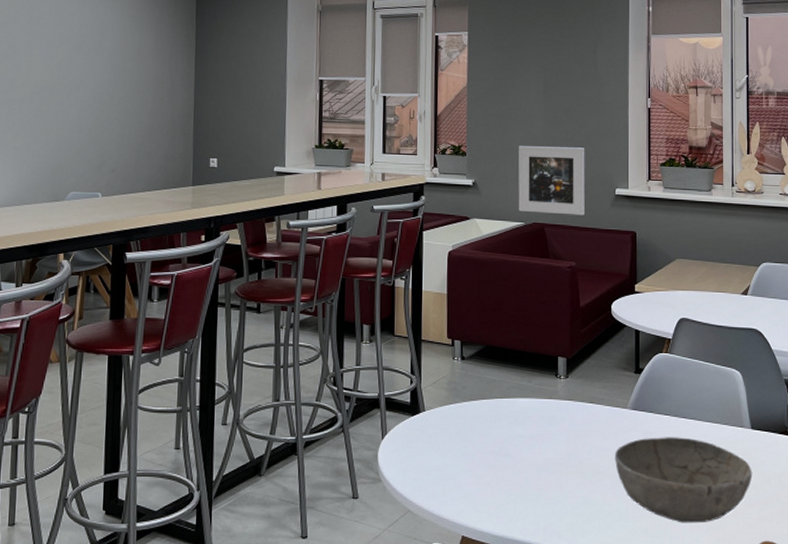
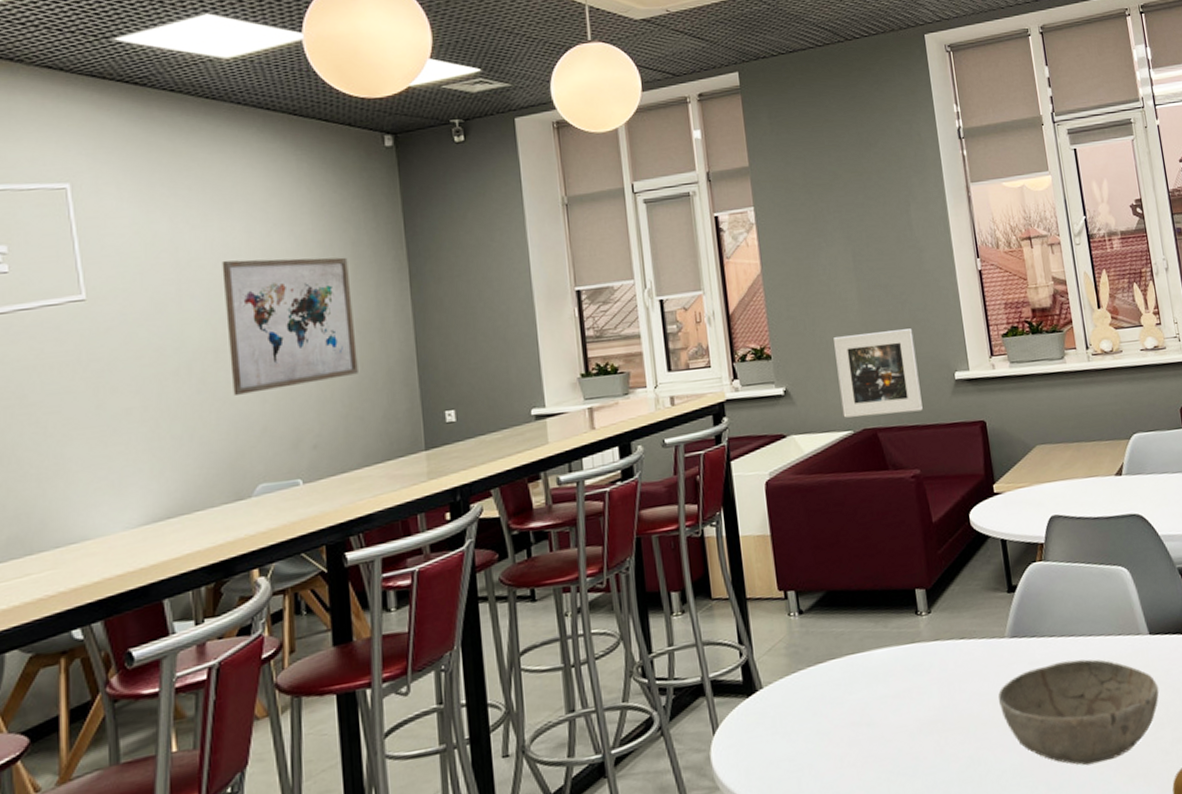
wall art: none [60,22,152,124] -> present [222,257,358,395]

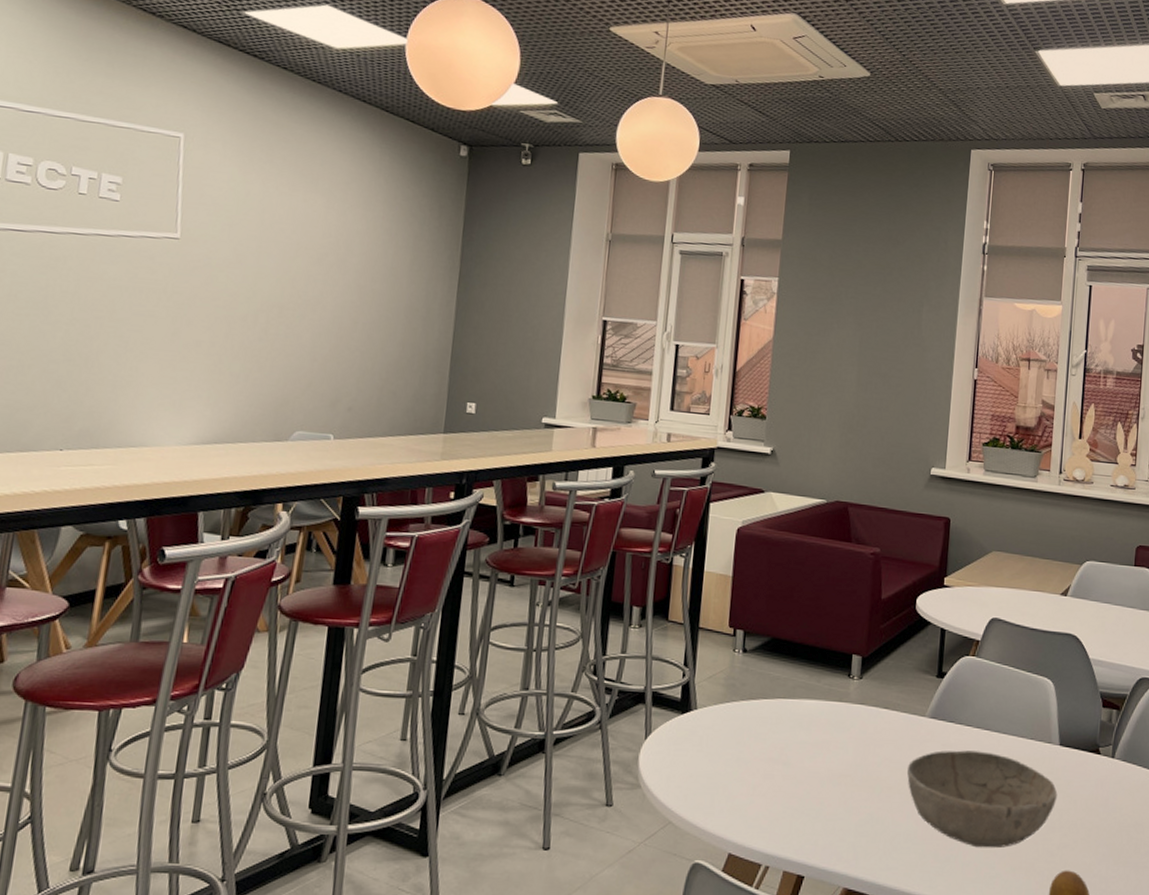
wall art: present [222,257,358,395] -> none [289,230,408,354]
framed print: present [834,328,923,418] -> none [820,412,901,496]

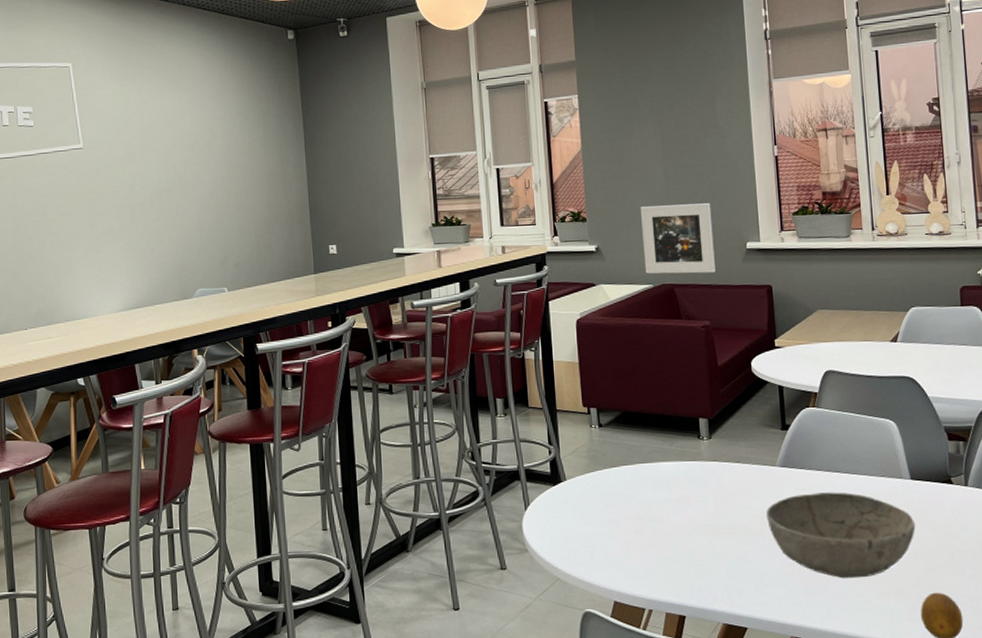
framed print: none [820,412,901,496] -> present [641,203,716,274]

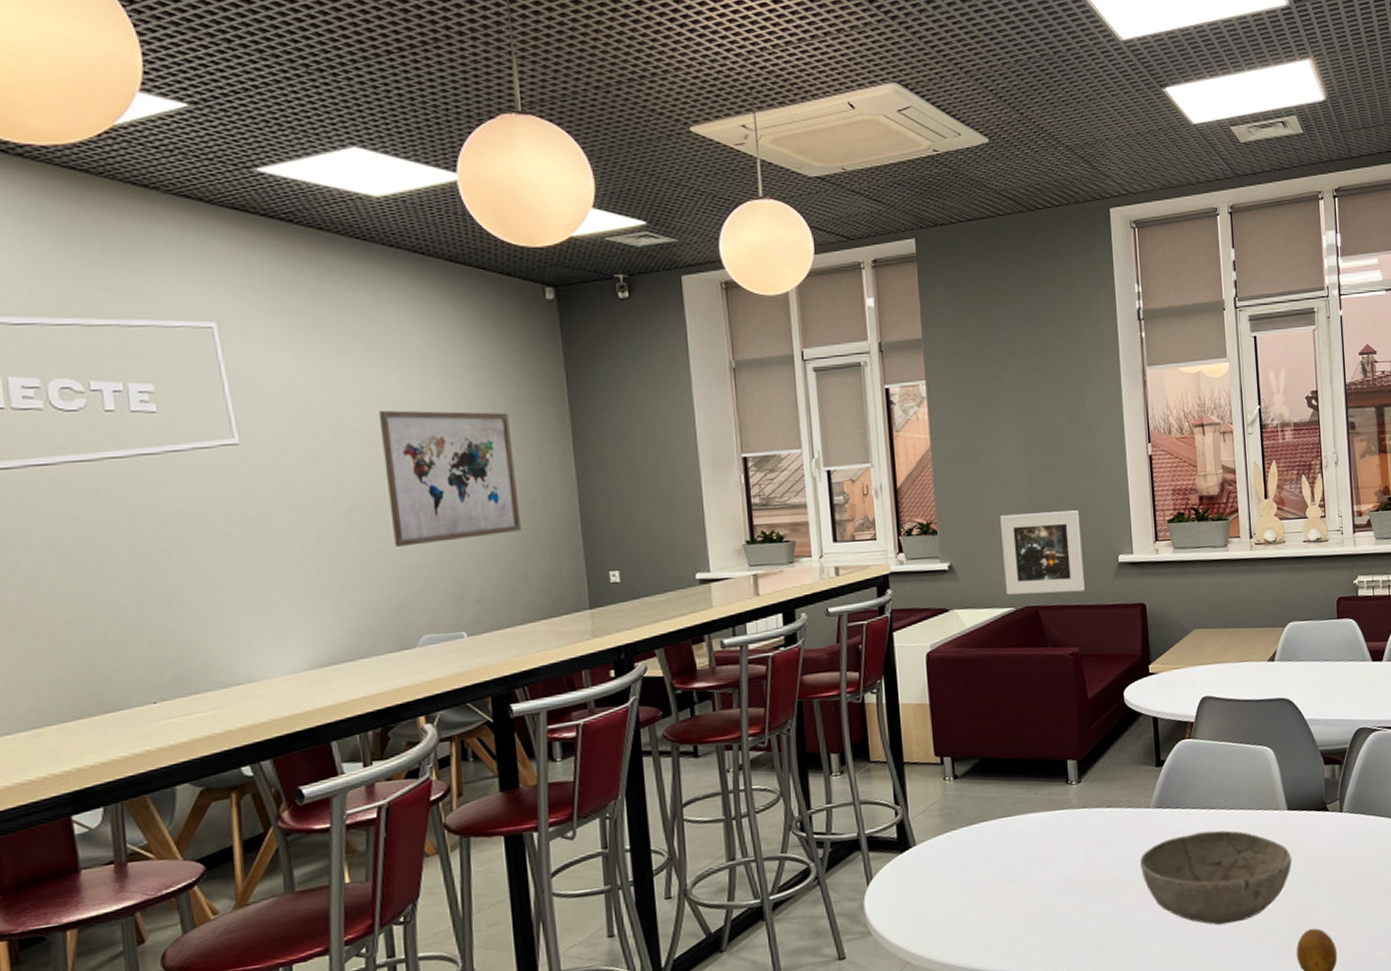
wall art: none [172,123,267,223] -> present [378,410,521,547]

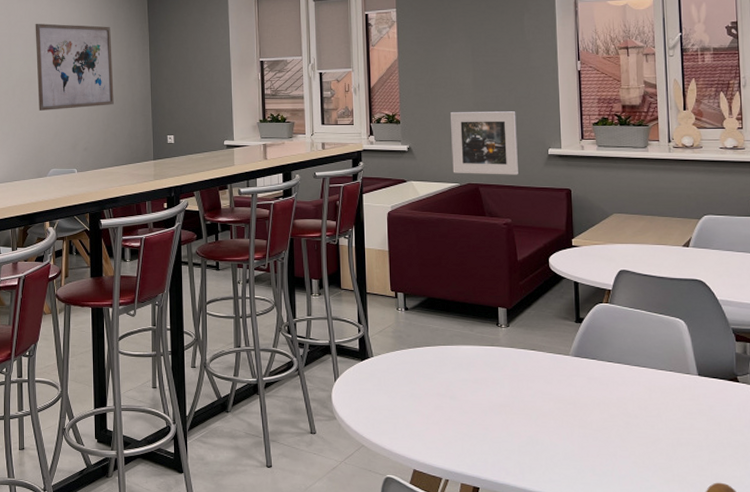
bowl: present [1140,830,1292,926] -> none [559,382,702,464]

